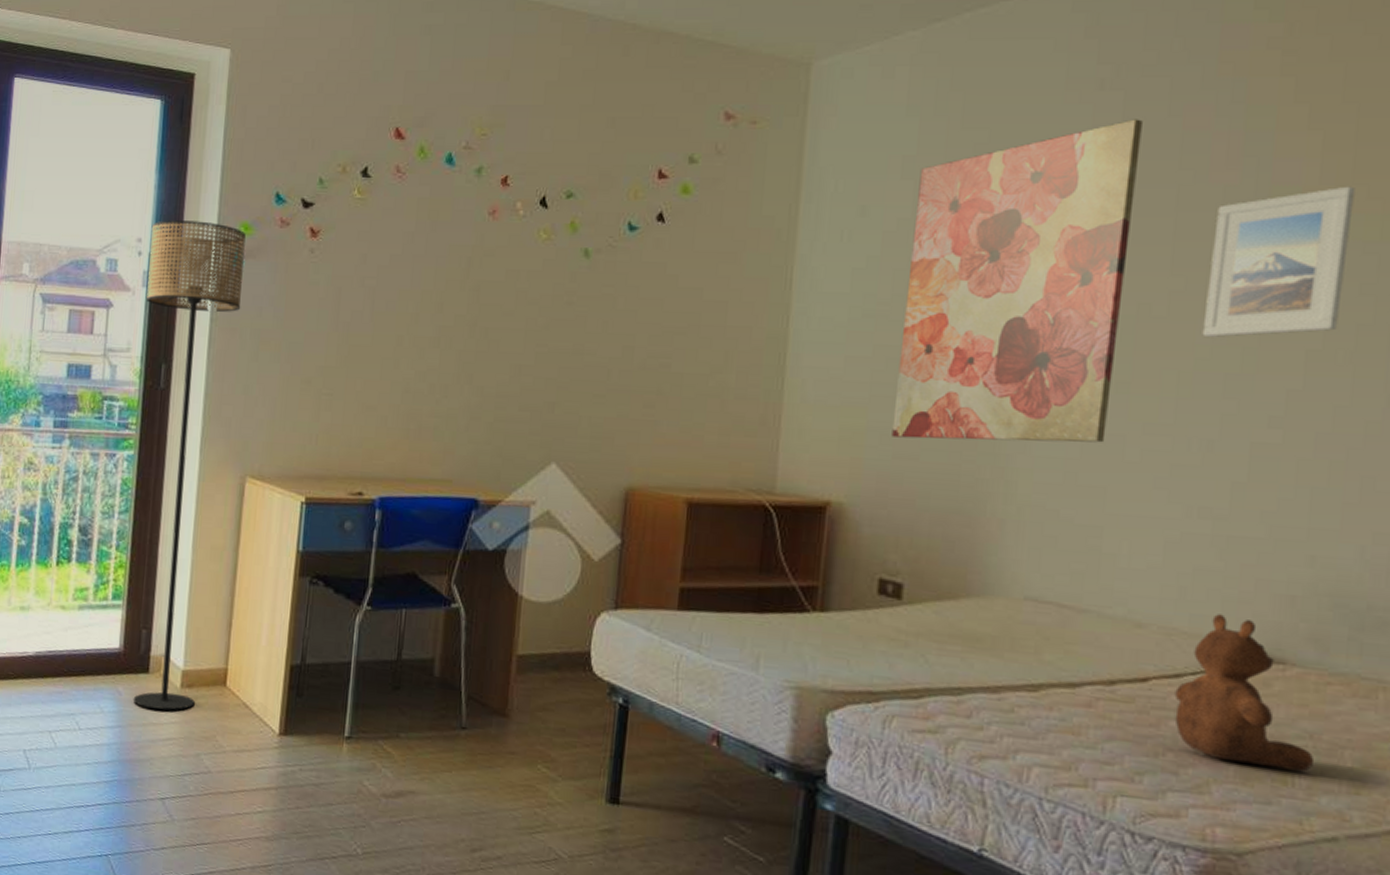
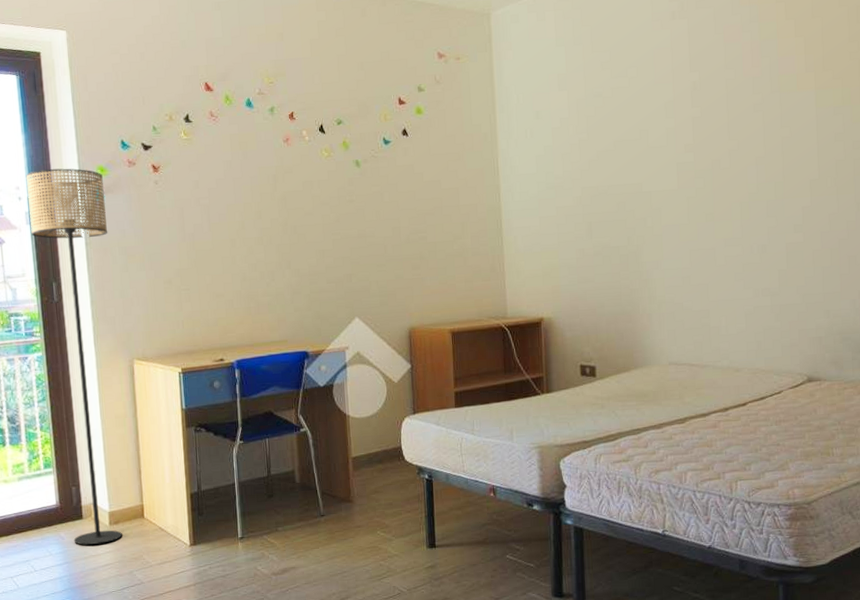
wall art: present [891,119,1142,443] -> none [570,37,704,269]
teddy bear: present [1174,614,1315,772] -> none [762,355,843,447]
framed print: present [1202,186,1355,337] -> none [750,71,826,178]

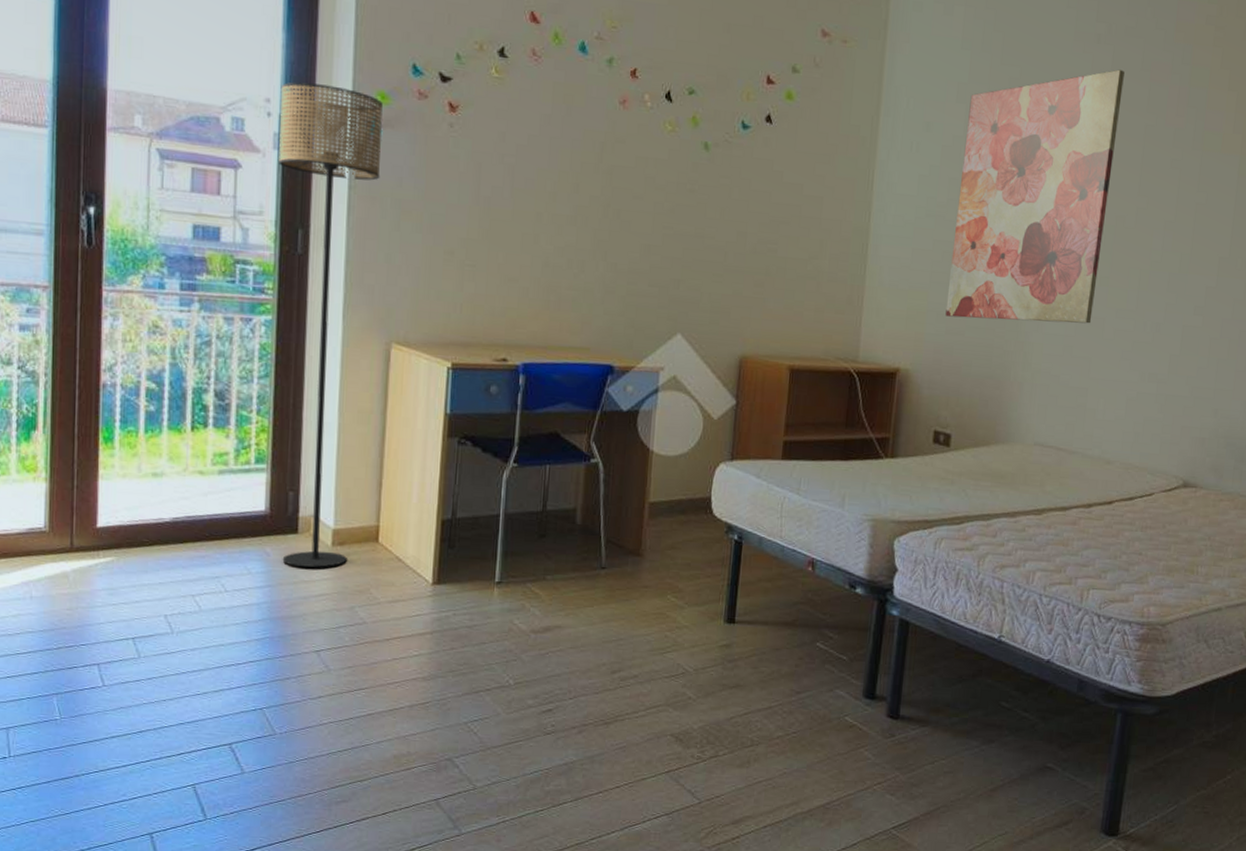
wall art: none [570,37,704,269] -> present [945,69,1125,324]

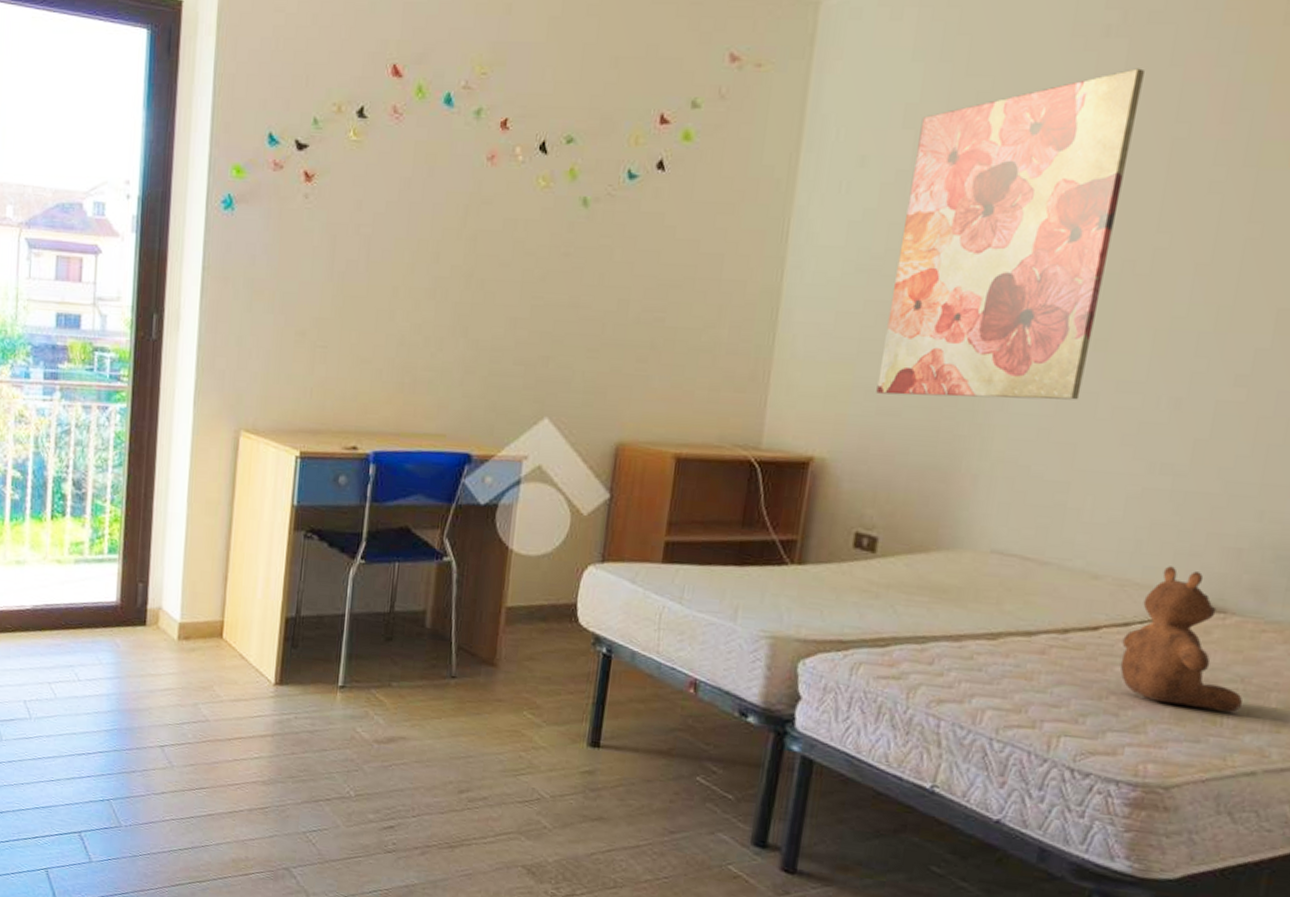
floor lamp: present [279,82,383,568] -> none [131,161,238,662]
teddy bear: none [1128,452,1211,563] -> present [1120,566,1244,712]

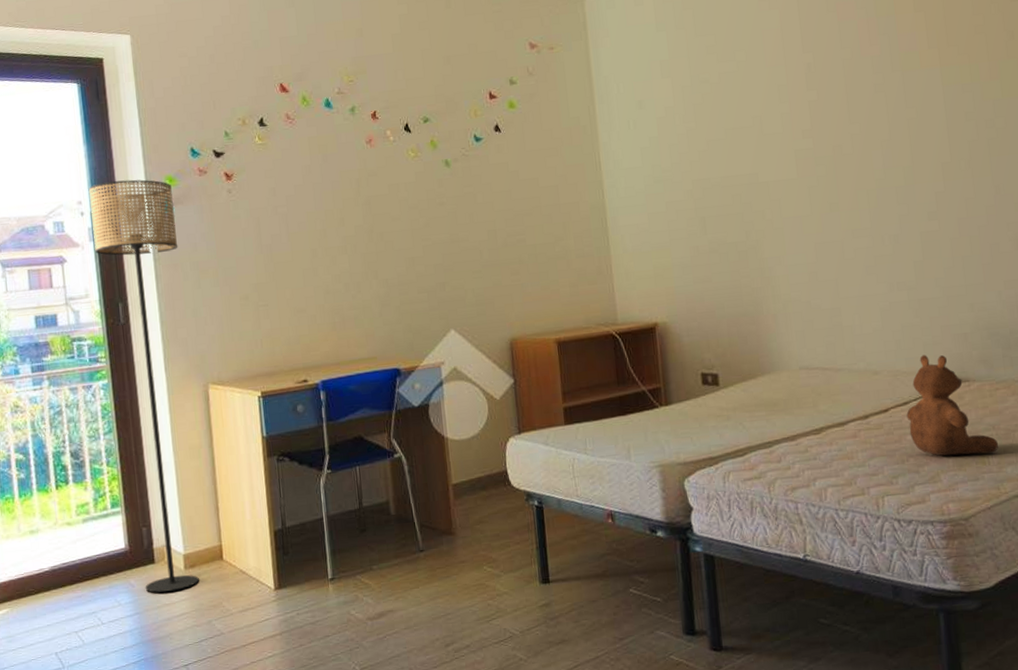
floor lamp: none [131,161,238,662] -> present [88,179,199,593]
wall art: present [876,68,1144,400] -> none [673,16,830,268]

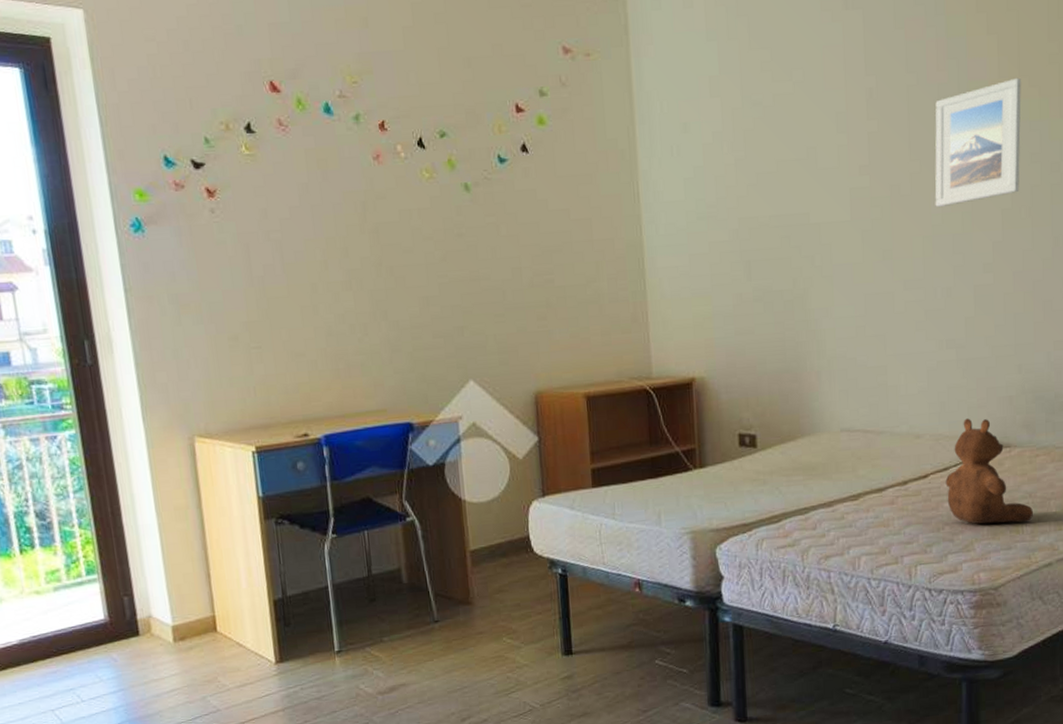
floor lamp: present [88,179,199,593] -> none [40,192,191,668]
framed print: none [870,47,957,163] -> present [935,77,1021,207]

